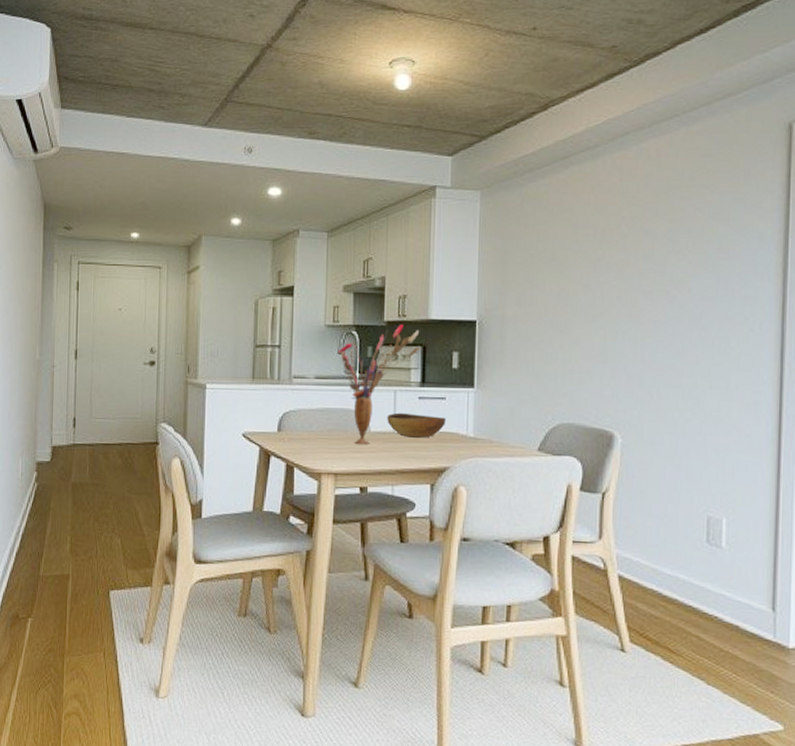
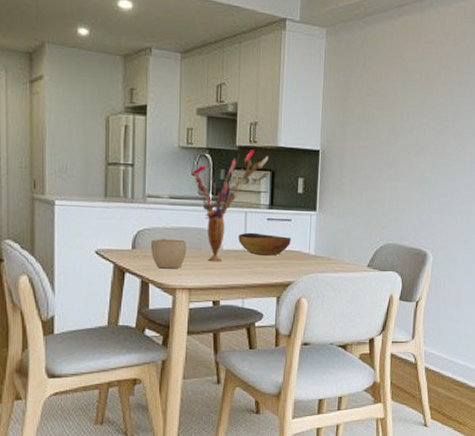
cup: none [297,420,333,452] -> present [151,238,187,269]

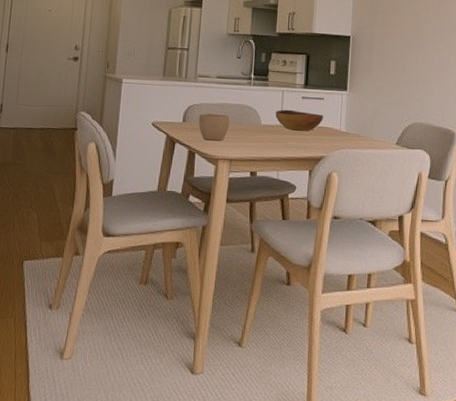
bouquet: present [191,150,270,262] -> none [236,36,305,136]

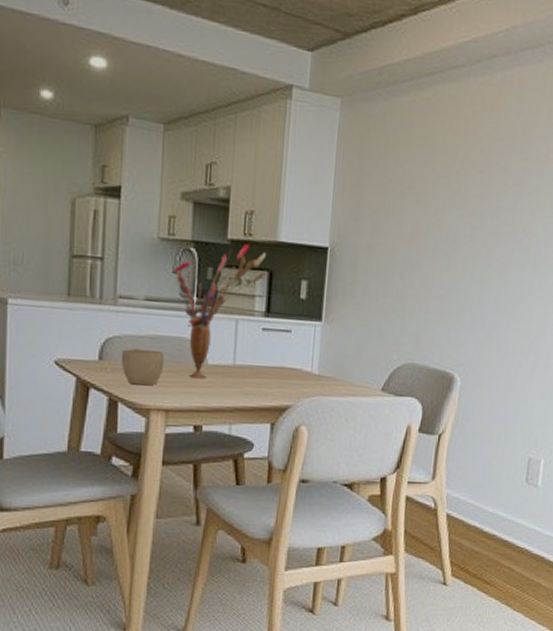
bouquet: none [236,36,305,136] -> present [172,244,267,379]
bowl: present [275,109,323,131] -> none [227,344,290,374]

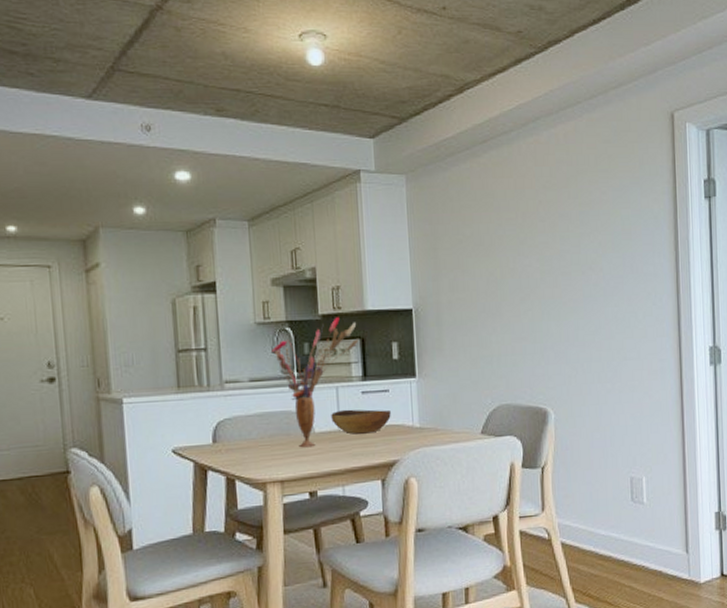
cup: present [122,348,165,386] -> none [234,426,275,462]
bowl: none [227,344,290,374] -> present [331,409,391,435]

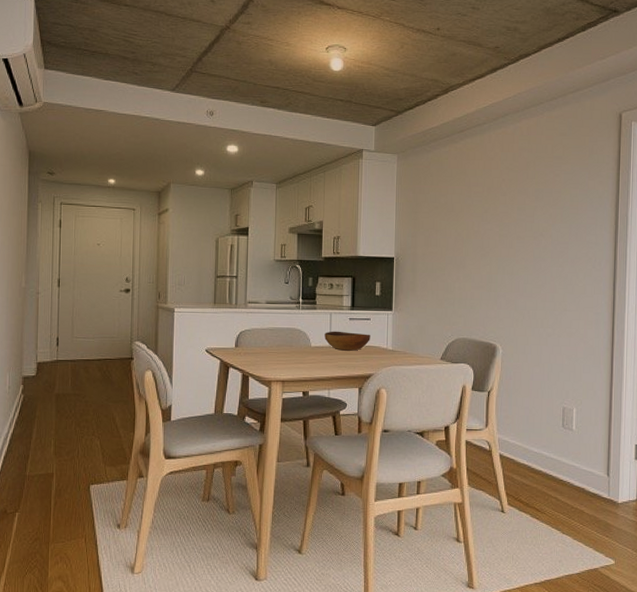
bouquet: present [271,317,359,448] -> none [284,260,351,357]

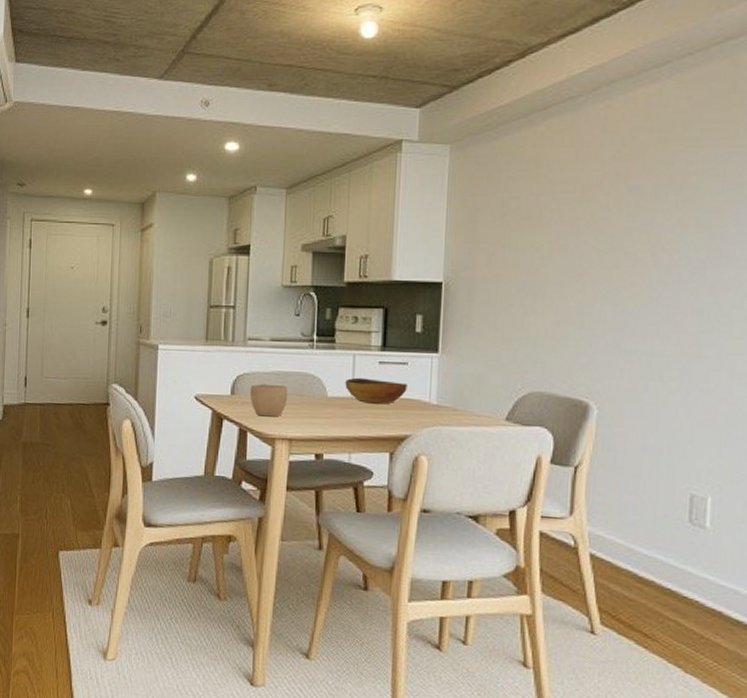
cup: none [251,338,281,364] -> present [250,383,288,417]

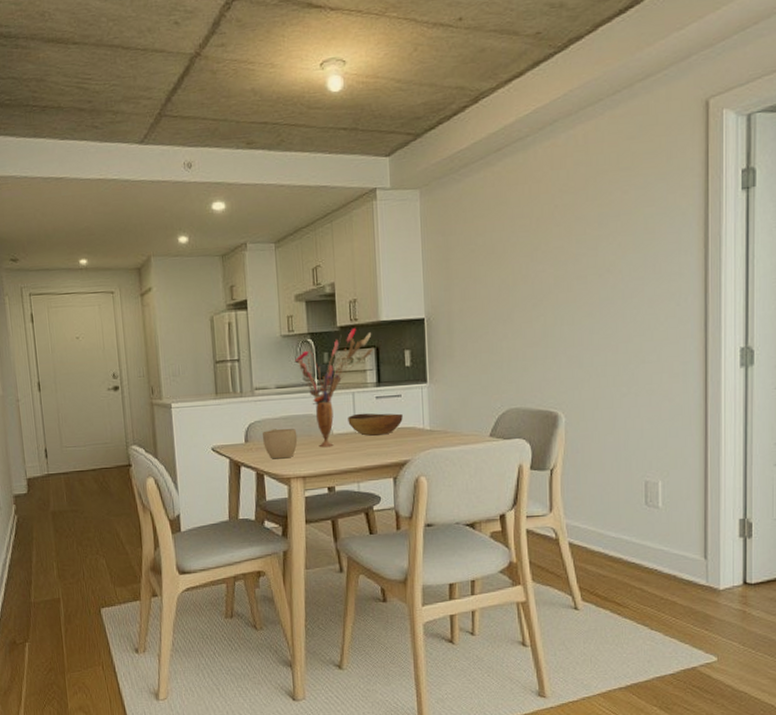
bouquet: none [294,285,383,411] -> present [295,328,374,448]

